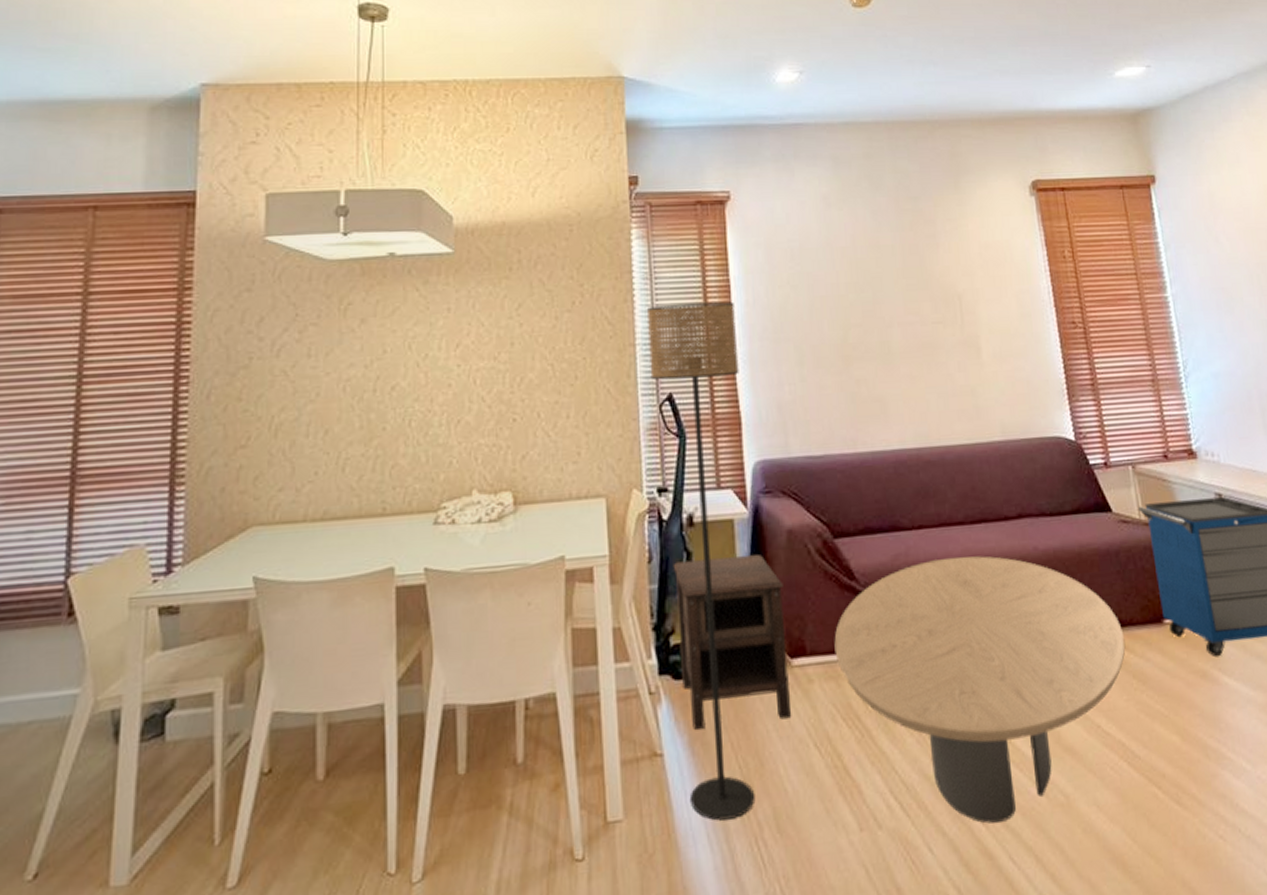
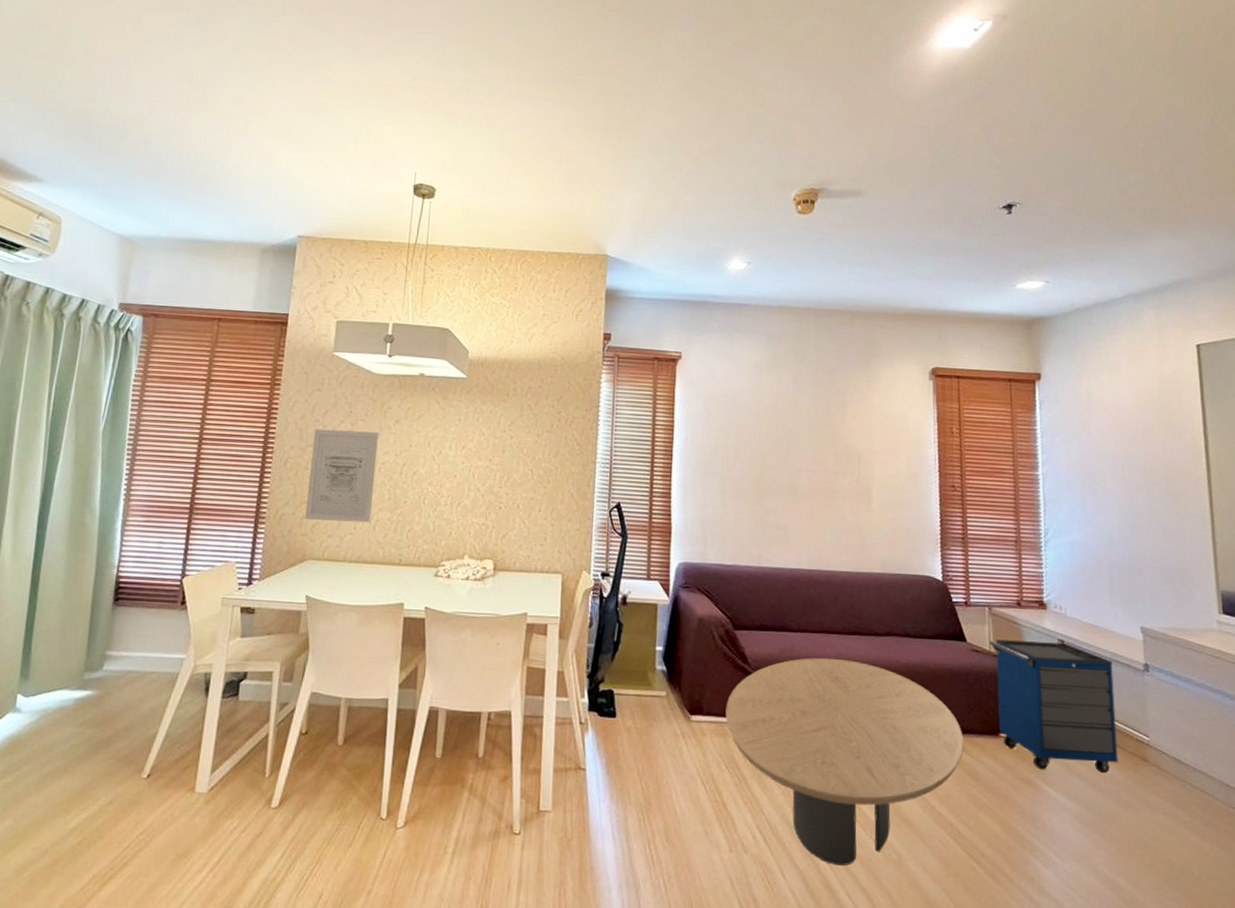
wall art: none [243,339,340,470] -> present [305,428,380,523]
floor lamp: present [647,301,755,821] -> none [603,435,676,825]
nightstand: present [673,555,792,731] -> none [605,630,692,759]

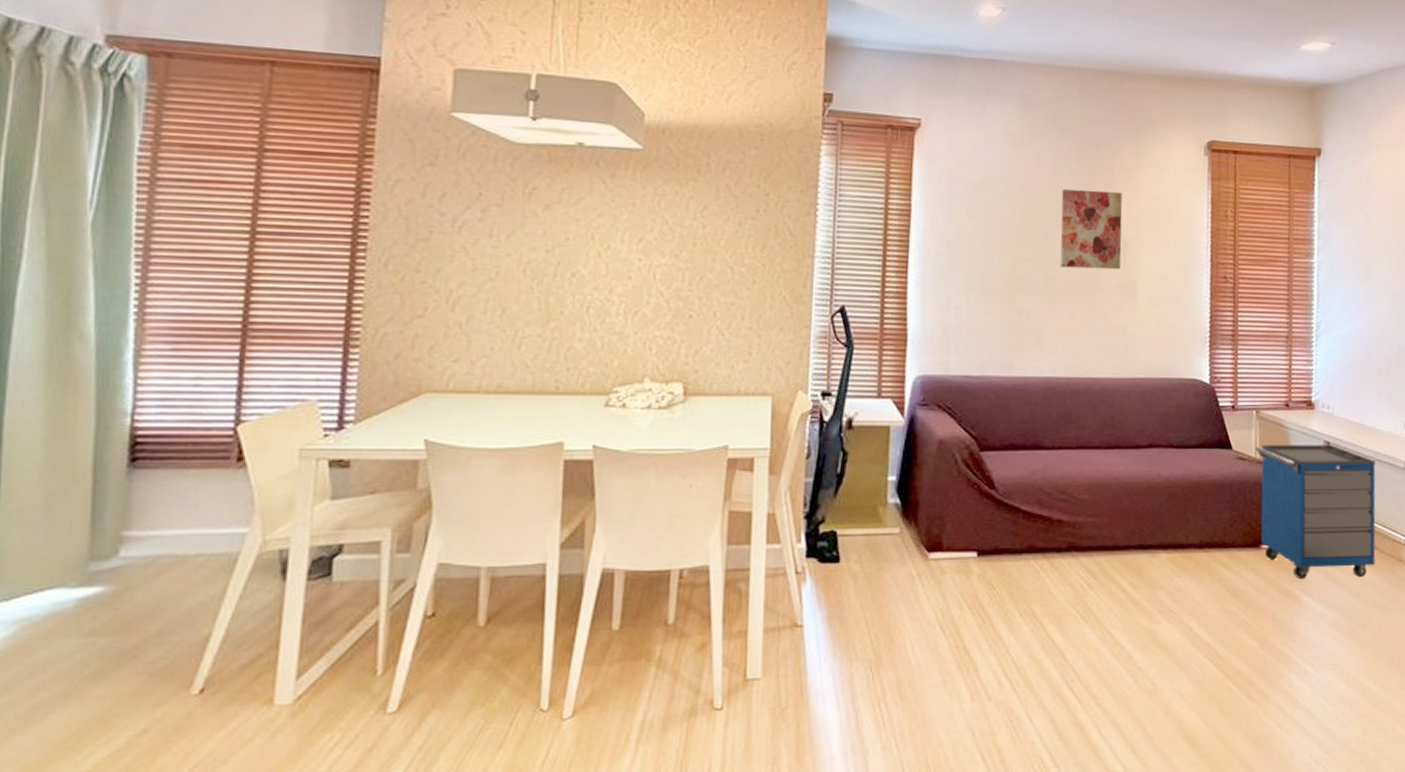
wall art: present [305,428,380,523] -> none [418,217,523,341]
coffee table: present [725,657,964,866] -> none [968,476,1225,702]
wall art: none [801,409,856,478] -> present [1060,189,1123,270]

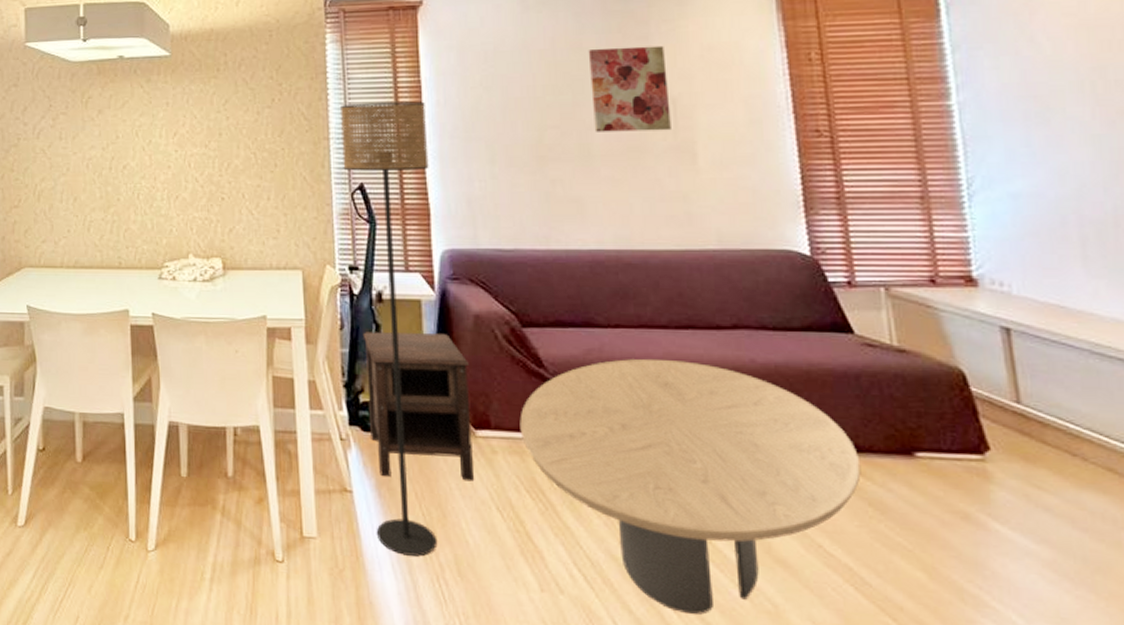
floor lamp: none [824,222,913,685] -> present [341,101,438,557]
nightstand: none [827,460,930,608] -> present [362,332,475,482]
coffee table: none [968,476,1225,702] -> present [519,358,861,615]
cabinet: present [1255,445,1376,580] -> none [890,329,1113,507]

